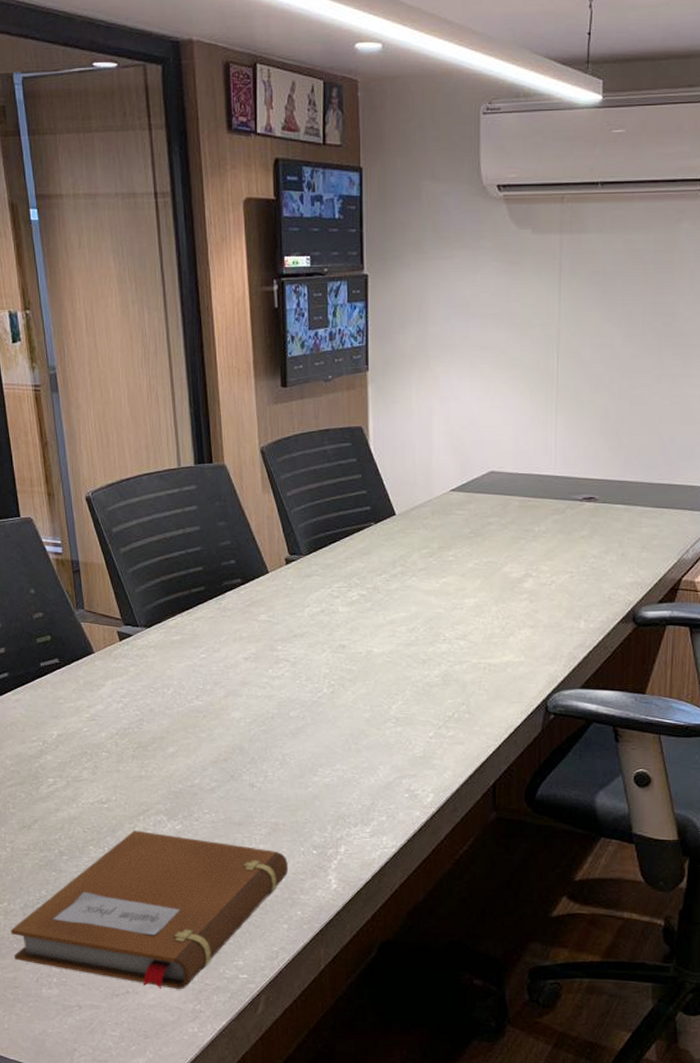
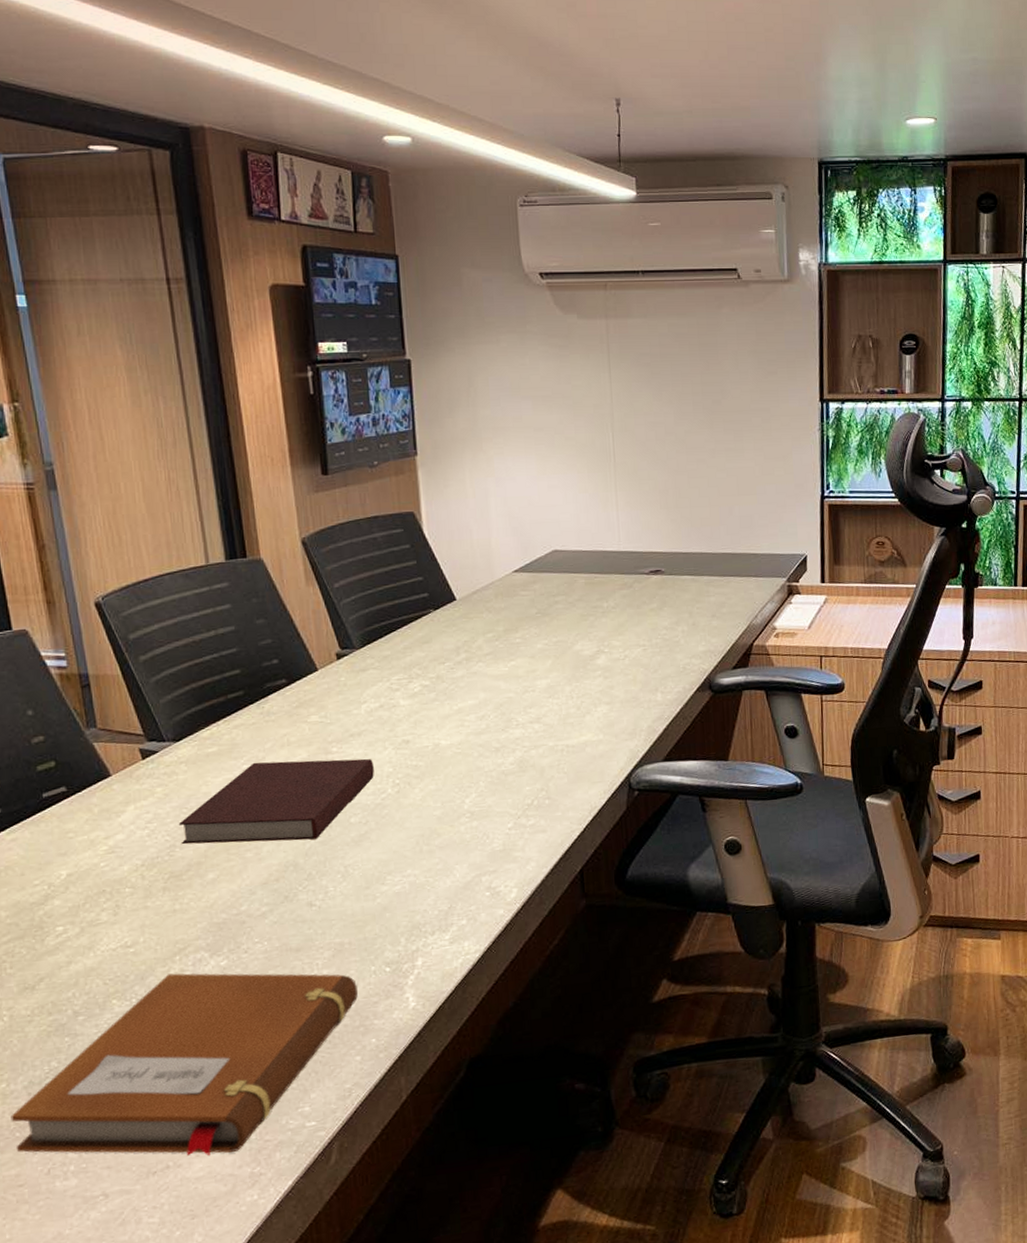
notebook: none [146,652,313,727] -> present [178,758,374,845]

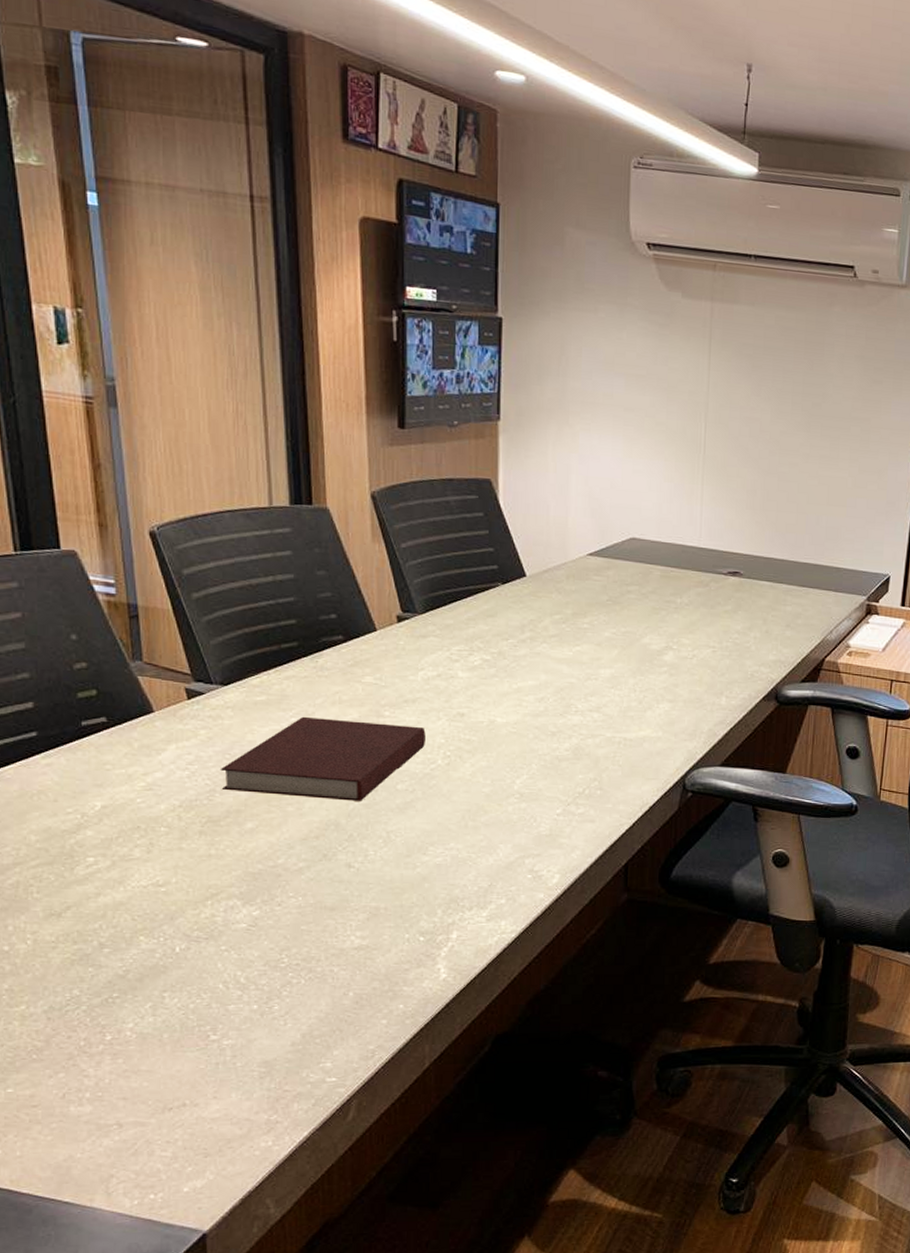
notebook: present [10,973,358,1156] -> none [28,917,389,1099]

